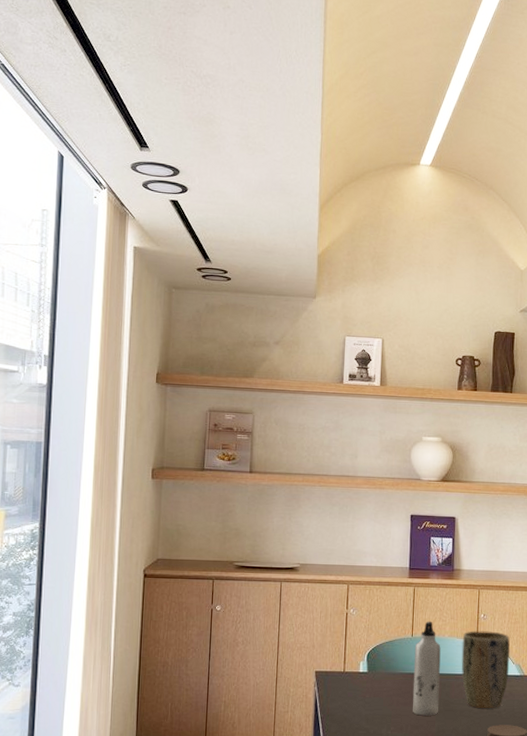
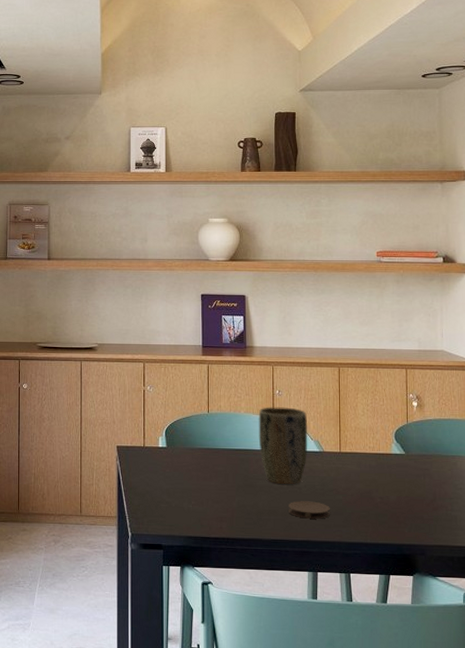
water bottle: present [412,621,441,716] -> none [211,397,238,491]

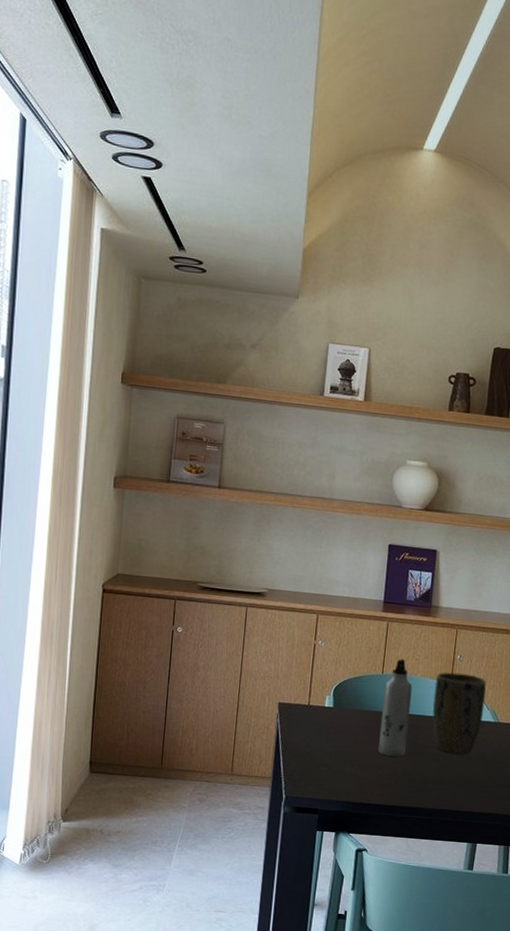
water bottle: none [211,397,238,491] -> present [378,658,412,757]
coaster: present [289,501,330,519] -> none [455,771,498,791]

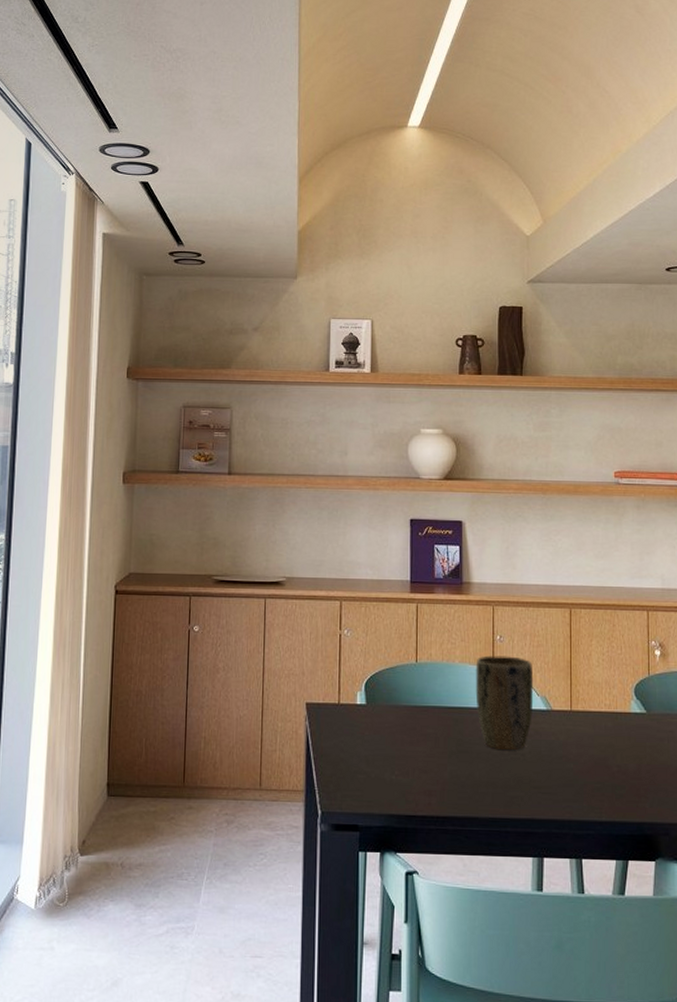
water bottle: present [378,658,412,757] -> none [419,643,451,758]

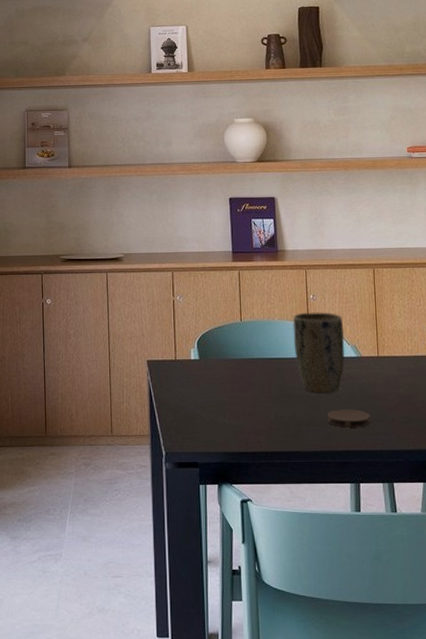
coaster: none [510,770,559,792] -> present [327,409,370,428]

